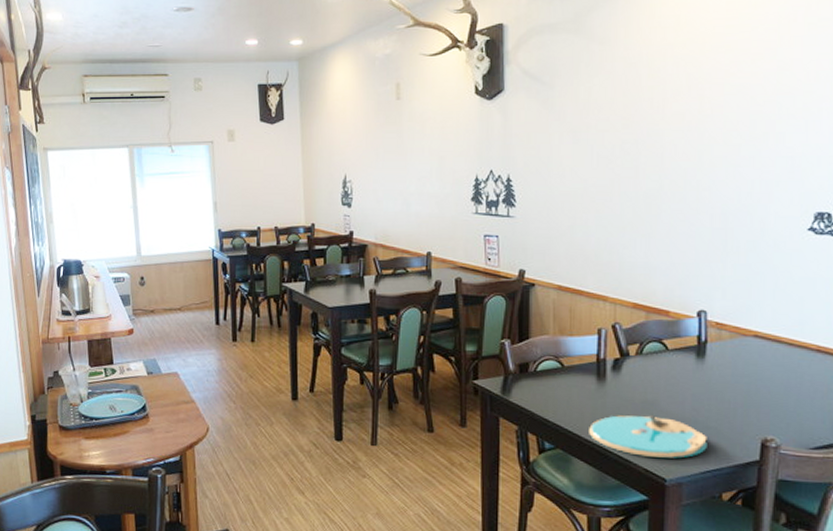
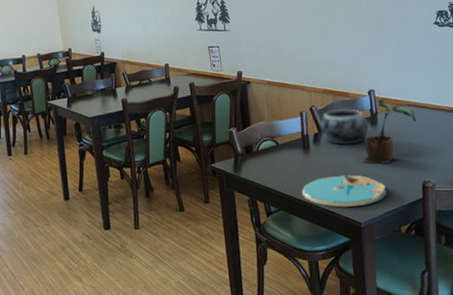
decorative bowl: none [623,331,693,379] -> present [319,109,369,145]
potted plant: none [676,324,764,408] -> present [361,99,417,164]

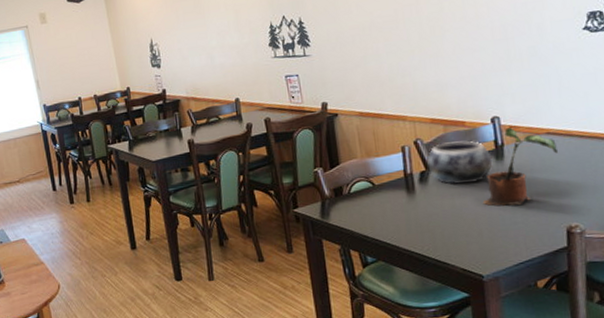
plate: present [302,174,387,208] -> none [406,219,517,258]

